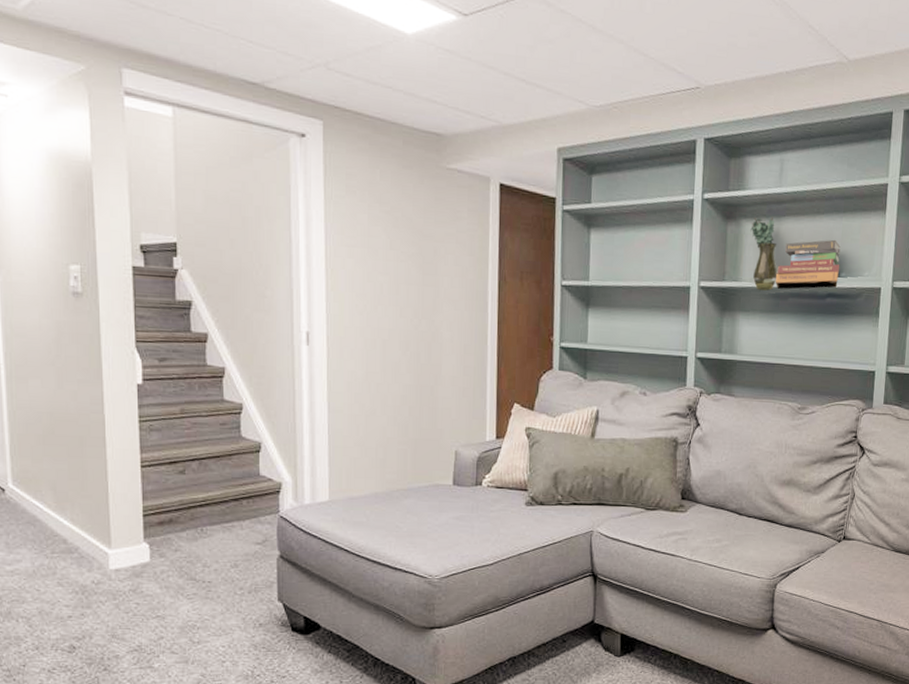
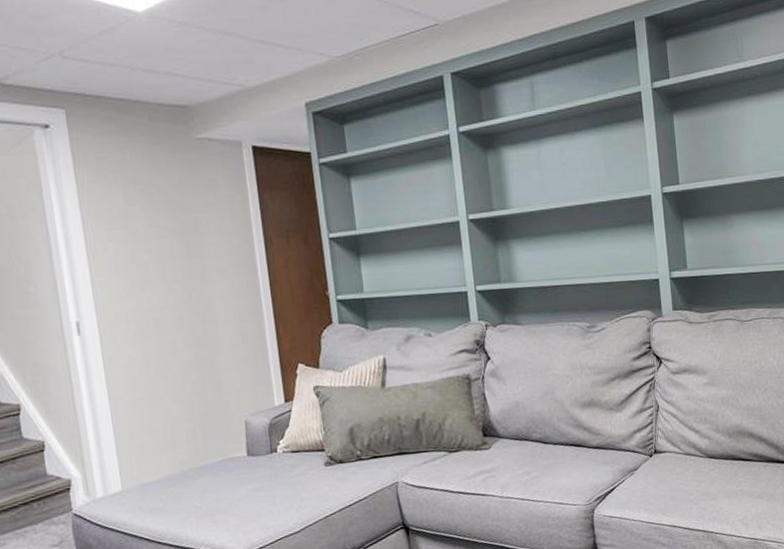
vase: present [750,217,778,291] -> none [511,140,545,216]
books: present [775,239,841,290] -> none [543,154,607,212]

